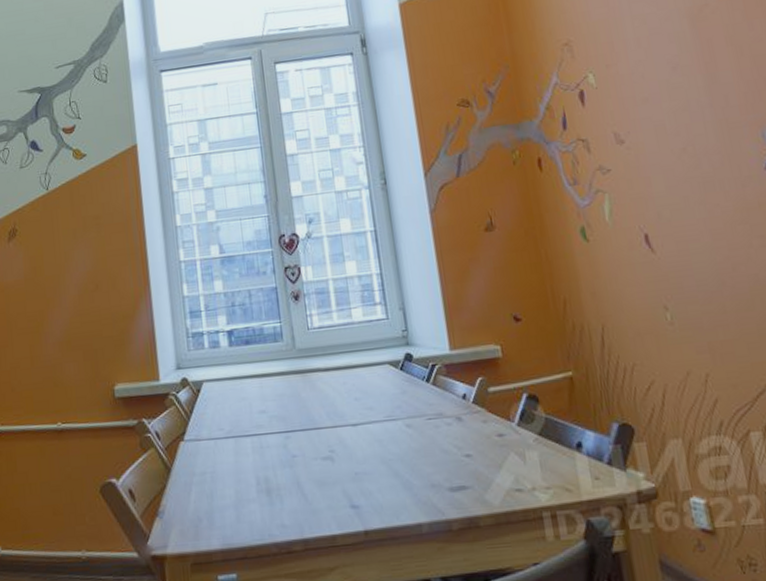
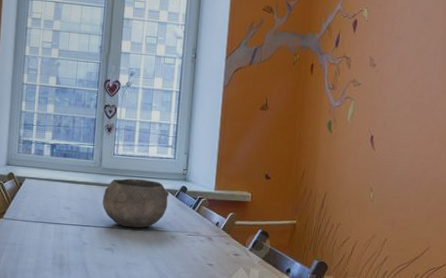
bowl: none [305,353,393,424] -> present [102,178,170,229]

